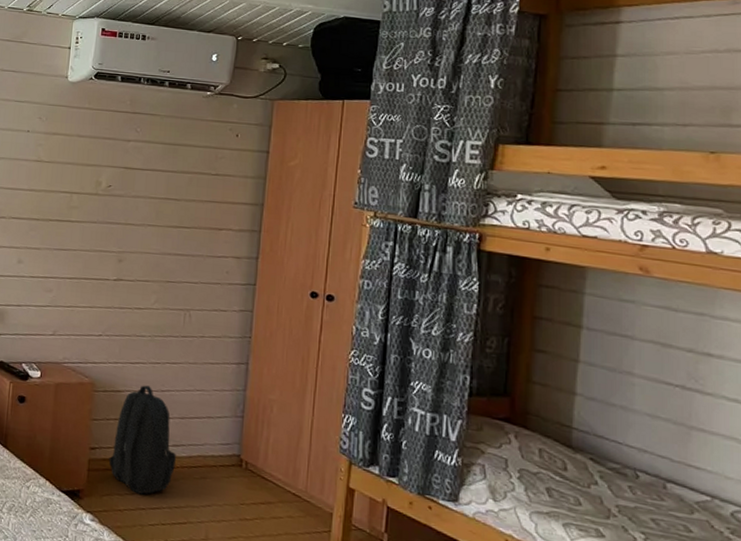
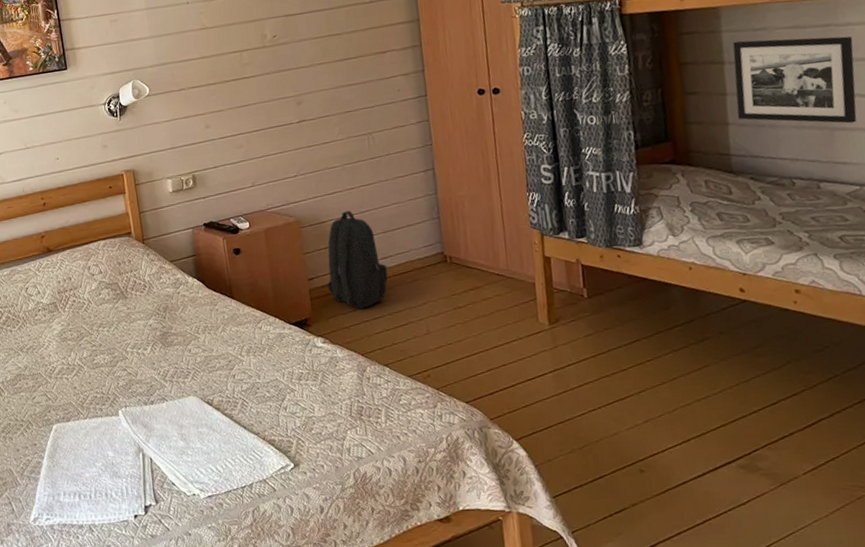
picture frame: none [587,307,728,427] -> present [732,36,857,124]

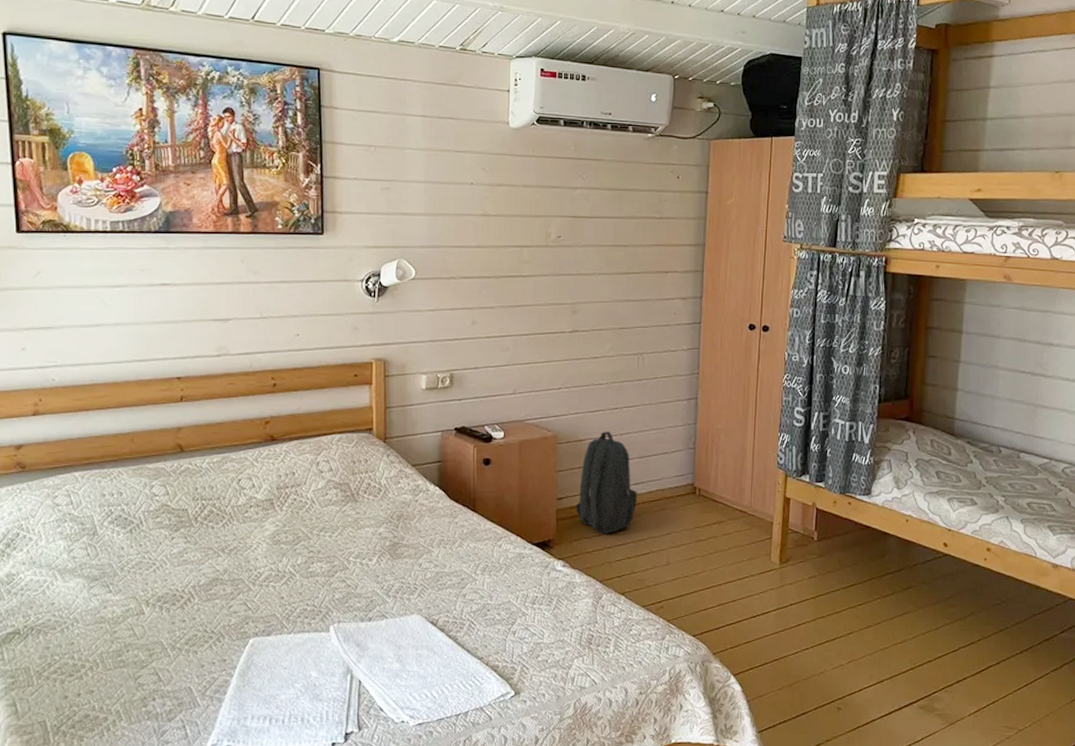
picture frame: present [732,36,857,124] -> none [965,314,1064,402]

